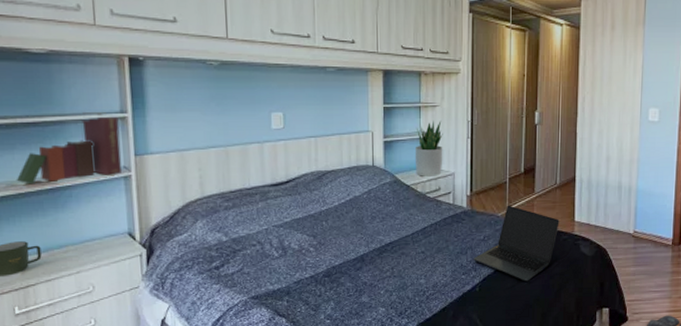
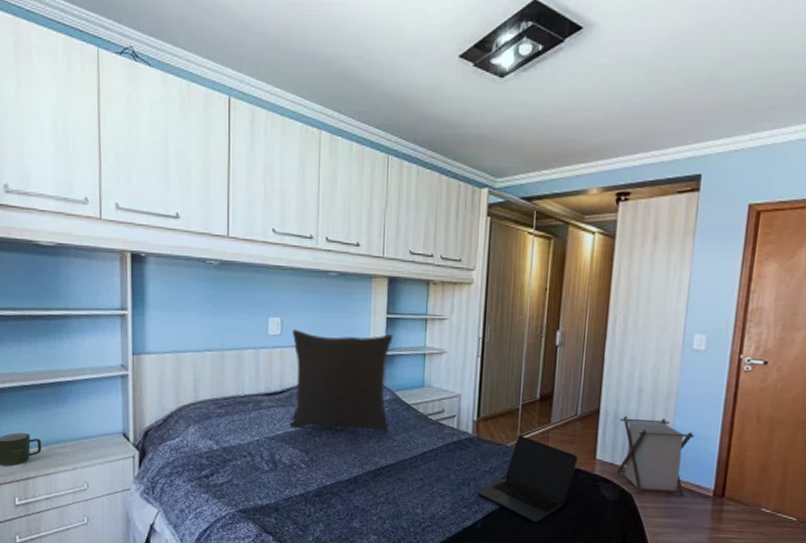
books: present [16,140,95,185] -> none [21,335,94,378]
book: present [81,112,123,176] -> none [83,308,120,374]
pillow: none [294,122,390,215] -> present [289,329,393,433]
planter: present [414,121,443,176] -> none [417,335,450,397]
laundry basket: none [592,181,654,248] -> present [616,416,695,497]

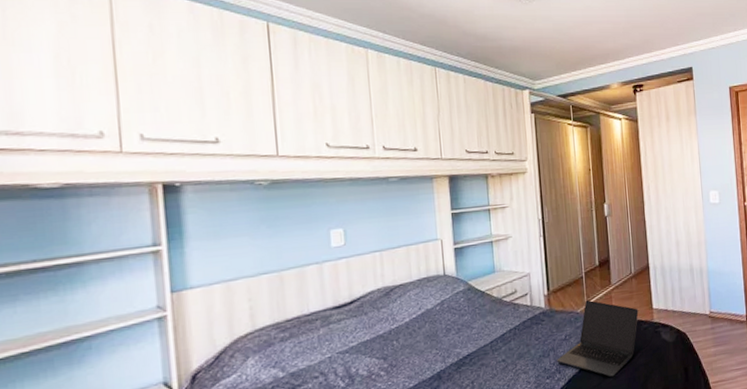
pillow: present [289,329,393,433] -> none [356,228,466,337]
laundry basket: present [616,416,695,497] -> none [666,263,726,331]

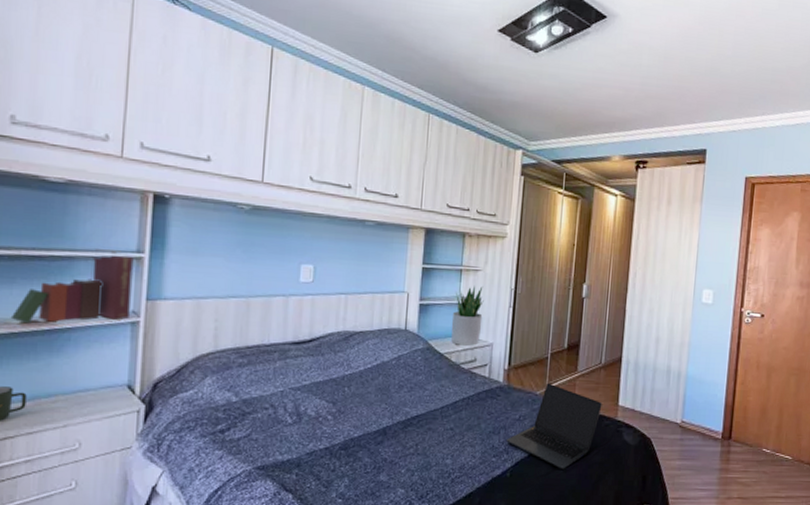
books: none [17,281,121,340] -> present [10,279,102,324]
book: none [103,247,156,320] -> present [90,249,135,321]
planter: none [487,222,517,281] -> present [451,286,484,346]

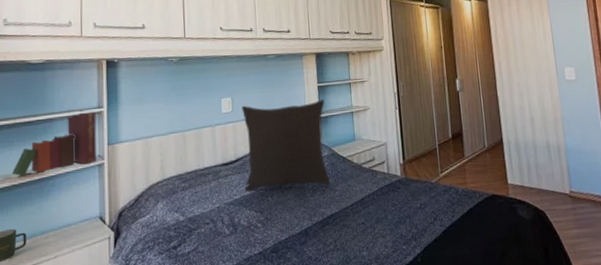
pillow: none [317,276,428,382] -> present [241,100,330,192]
planter: present [451,286,484,346] -> none [348,95,375,148]
laptop: present [506,383,602,471] -> none [413,171,493,251]

